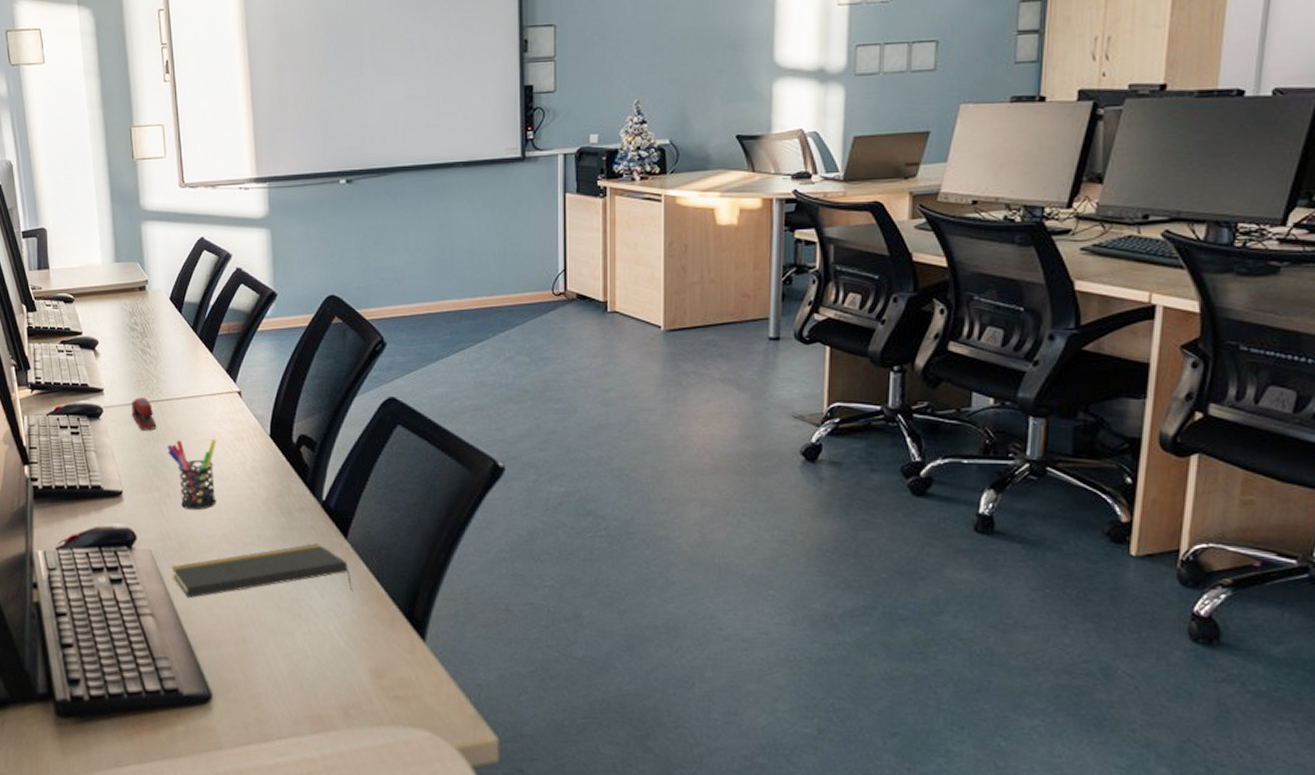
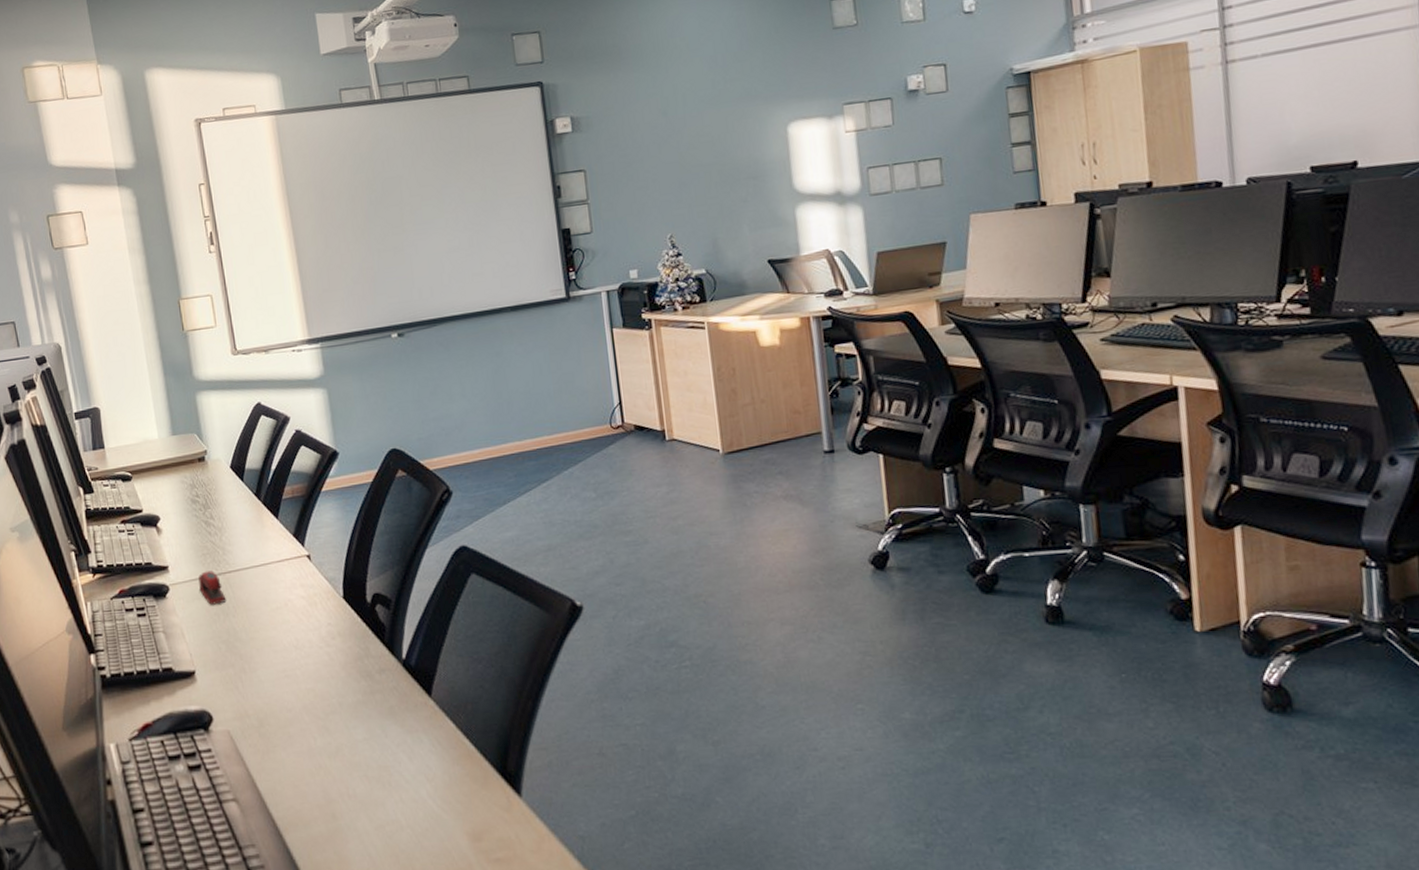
pen holder: present [166,438,217,511] -> none [237,606,294,684]
notepad: present [171,543,353,599] -> none [252,705,443,779]

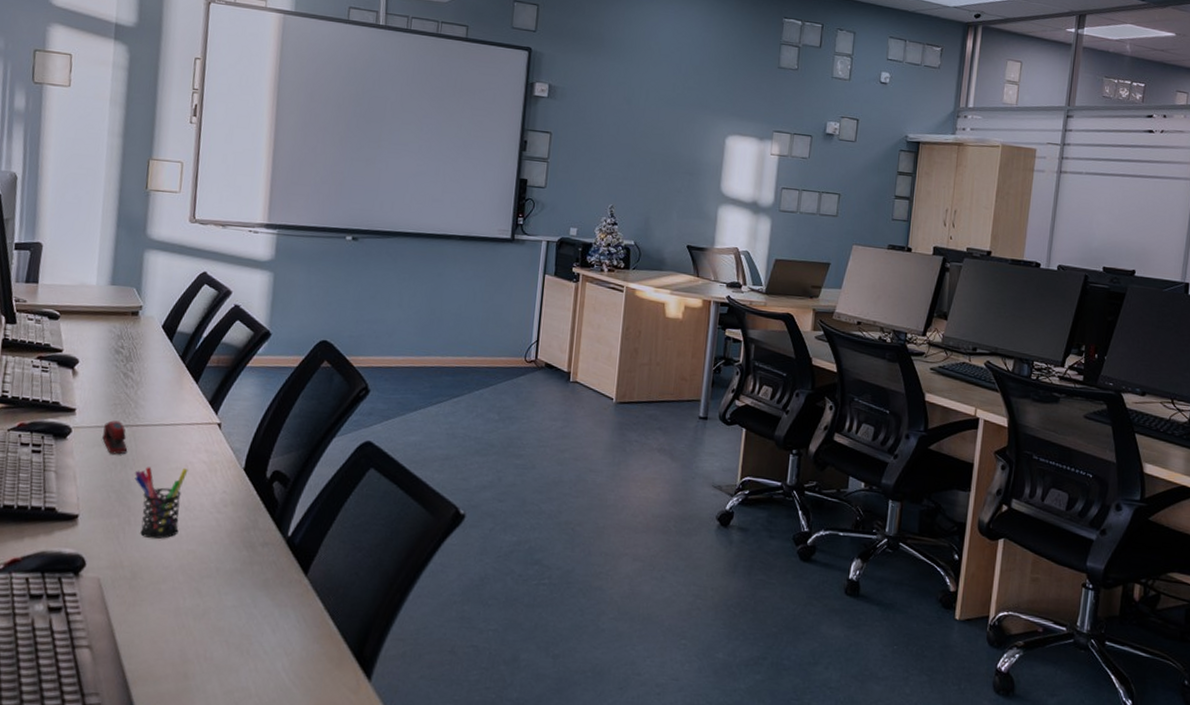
pen holder: none [237,606,294,684] -> present [134,467,188,540]

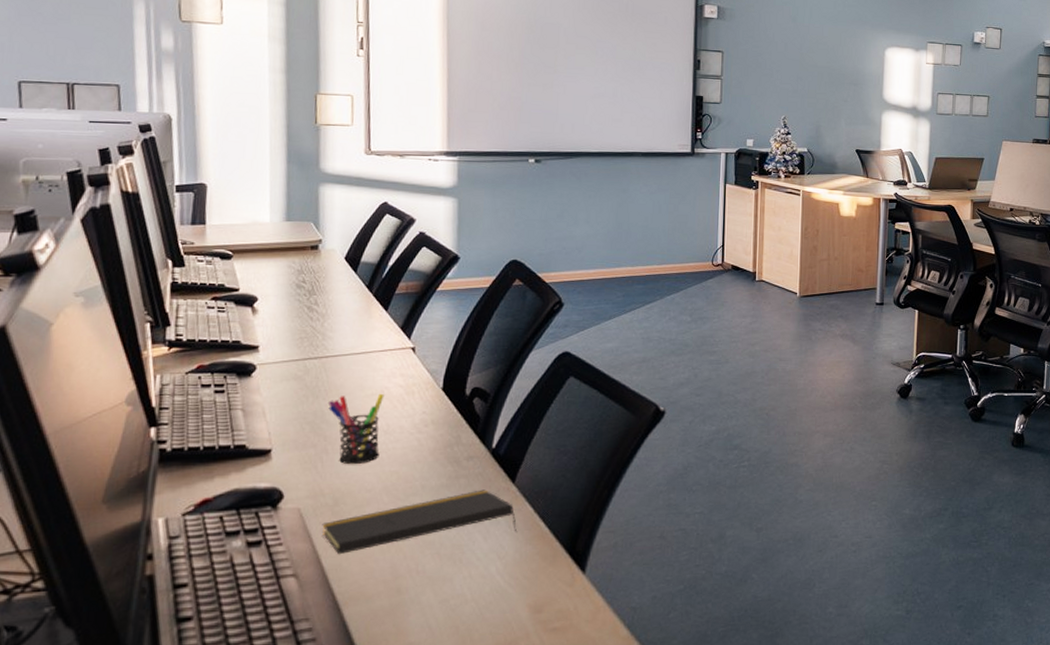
stapler: present [102,420,128,455] -> none [290,354,319,387]
notepad: none [119,579,306,631] -> present [322,489,518,555]

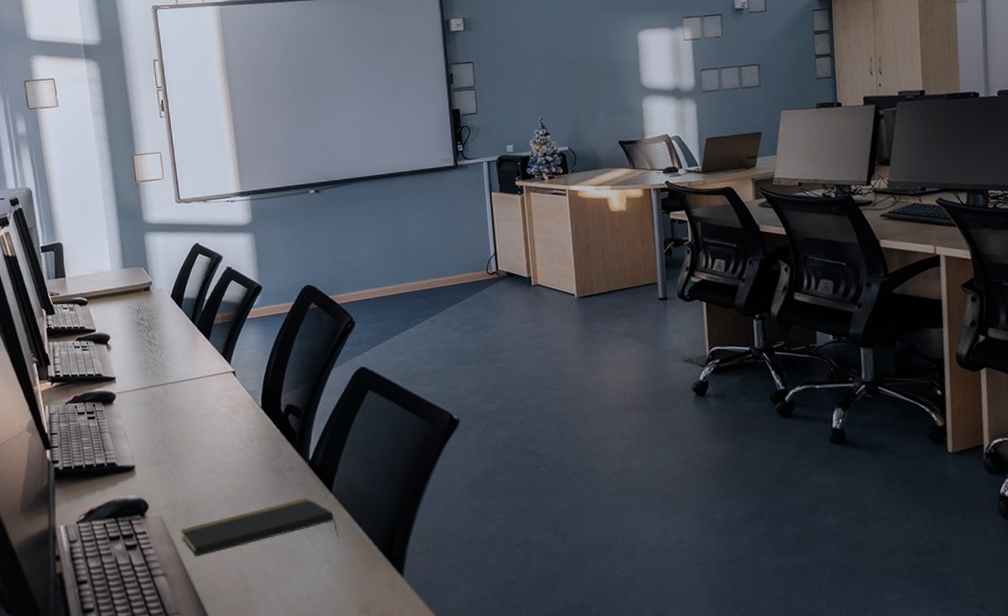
pen holder: present [327,393,385,465] -> none [172,413,218,478]

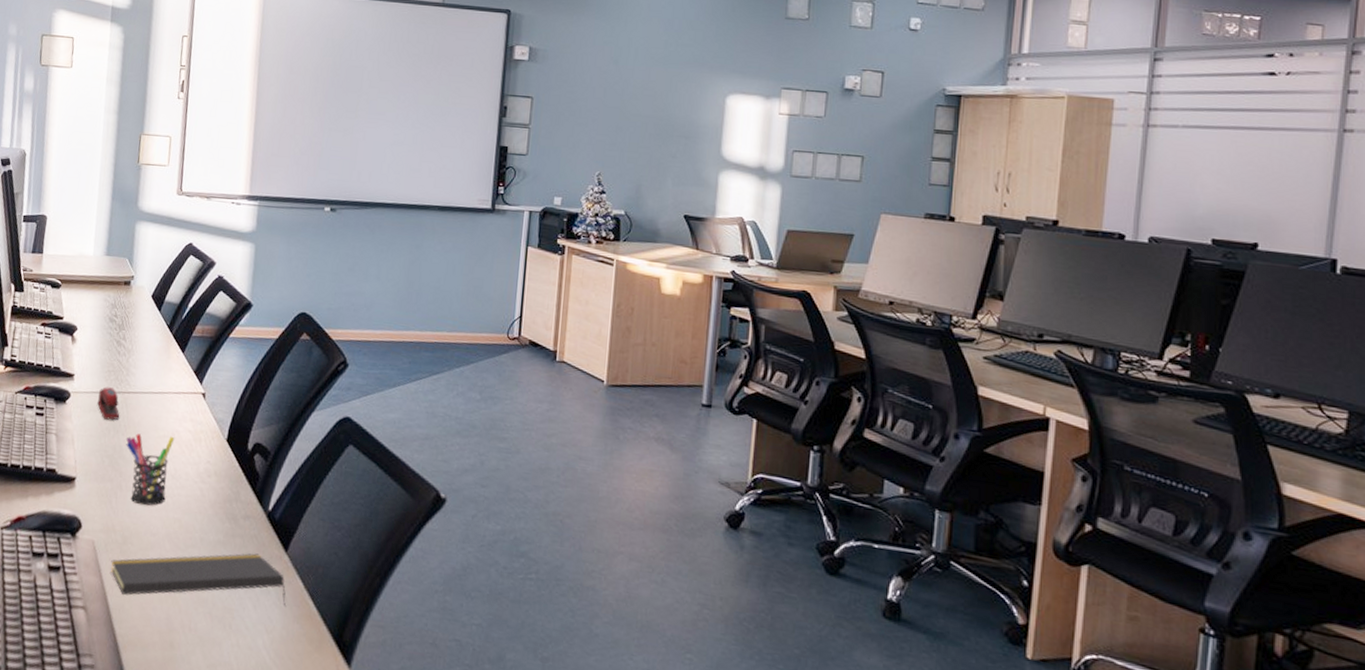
stapler: none [141,382,164,411] -> present [97,386,120,420]
pen holder: none [172,413,218,478] -> present [125,433,175,506]

